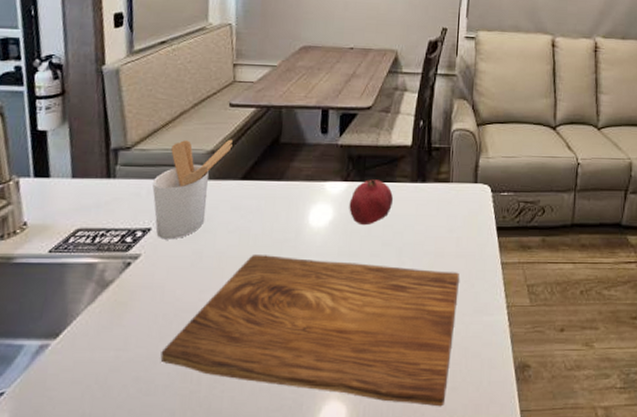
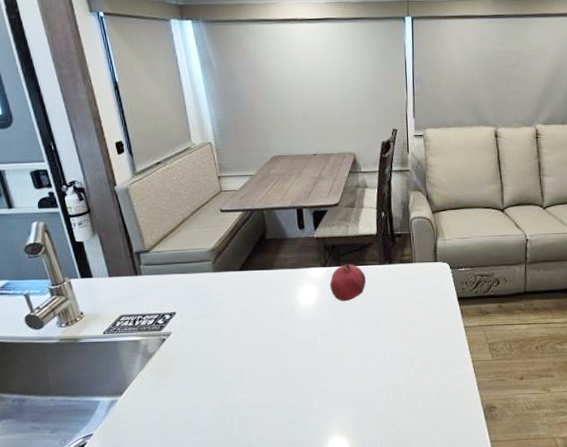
utensil holder: present [152,139,233,240] -> none [171,238,228,320]
cutting board: present [160,255,459,407] -> none [200,328,429,439]

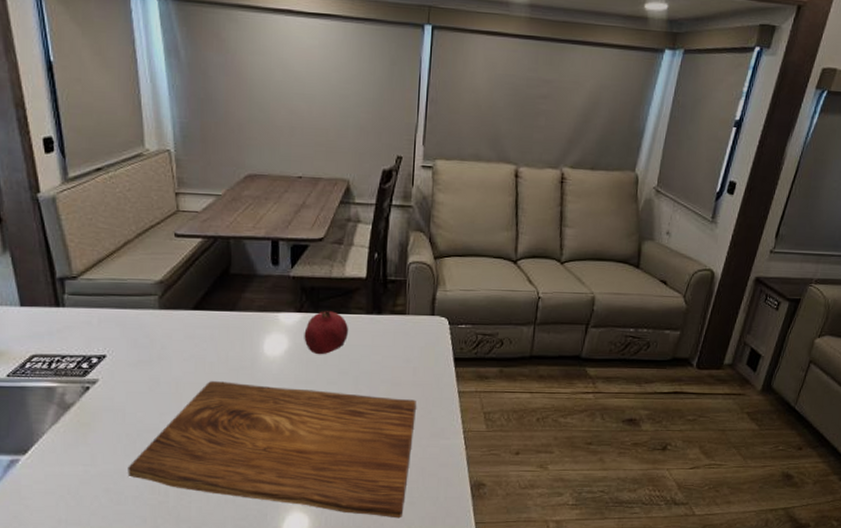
cutting board: none [200,328,429,439] -> present [128,381,416,519]

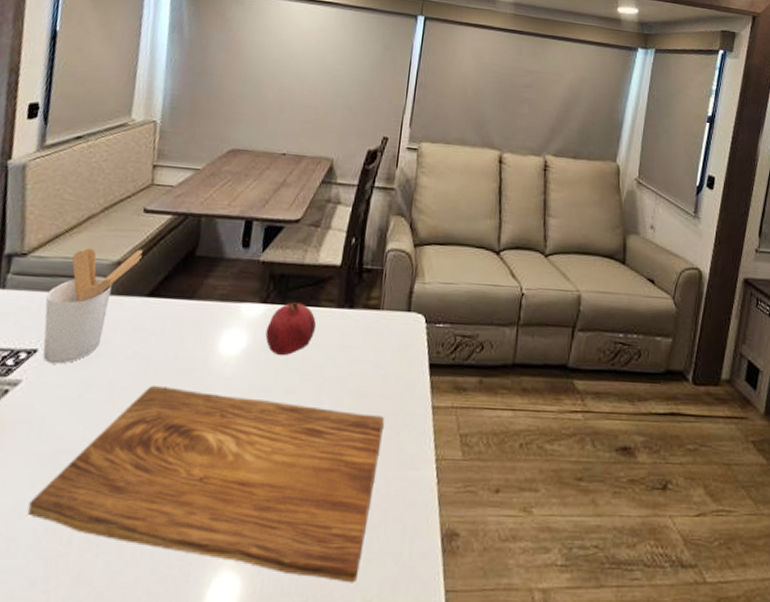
utensil holder: none [103,269,181,366] -> present [43,248,143,364]

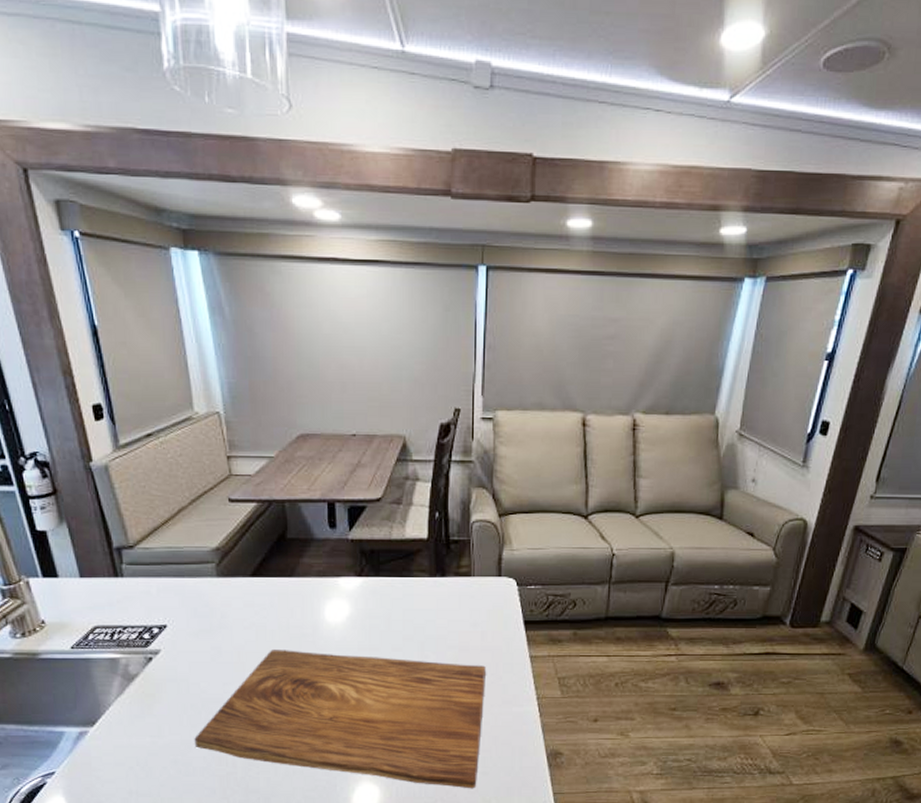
utensil holder: present [43,248,143,364] -> none [162,535,237,636]
fruit: present [265,302,317,356] -> none [366,574,412,621]

